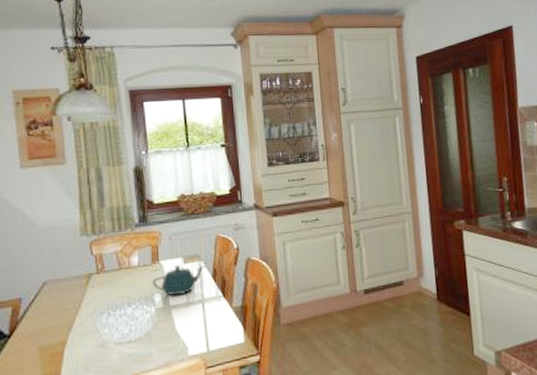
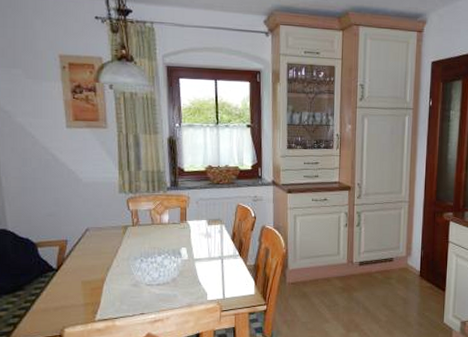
teapot: present [152,265,204,296] -> none [180,226,225,251]

